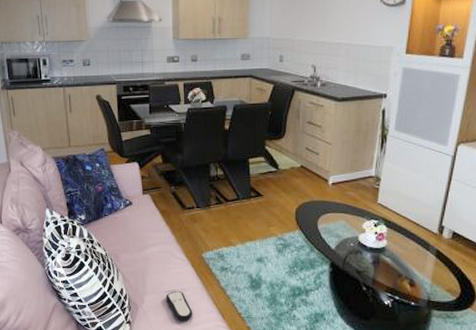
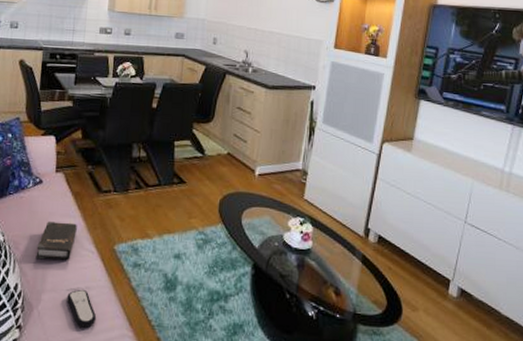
hardback book: none [134,236,168,269] -> present [36,221,77,261]

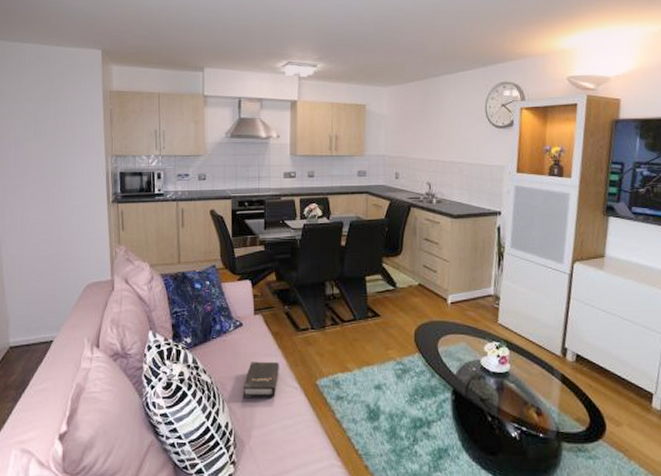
remote control: present [67,289,97,328] -> none [276,423,305,460]

